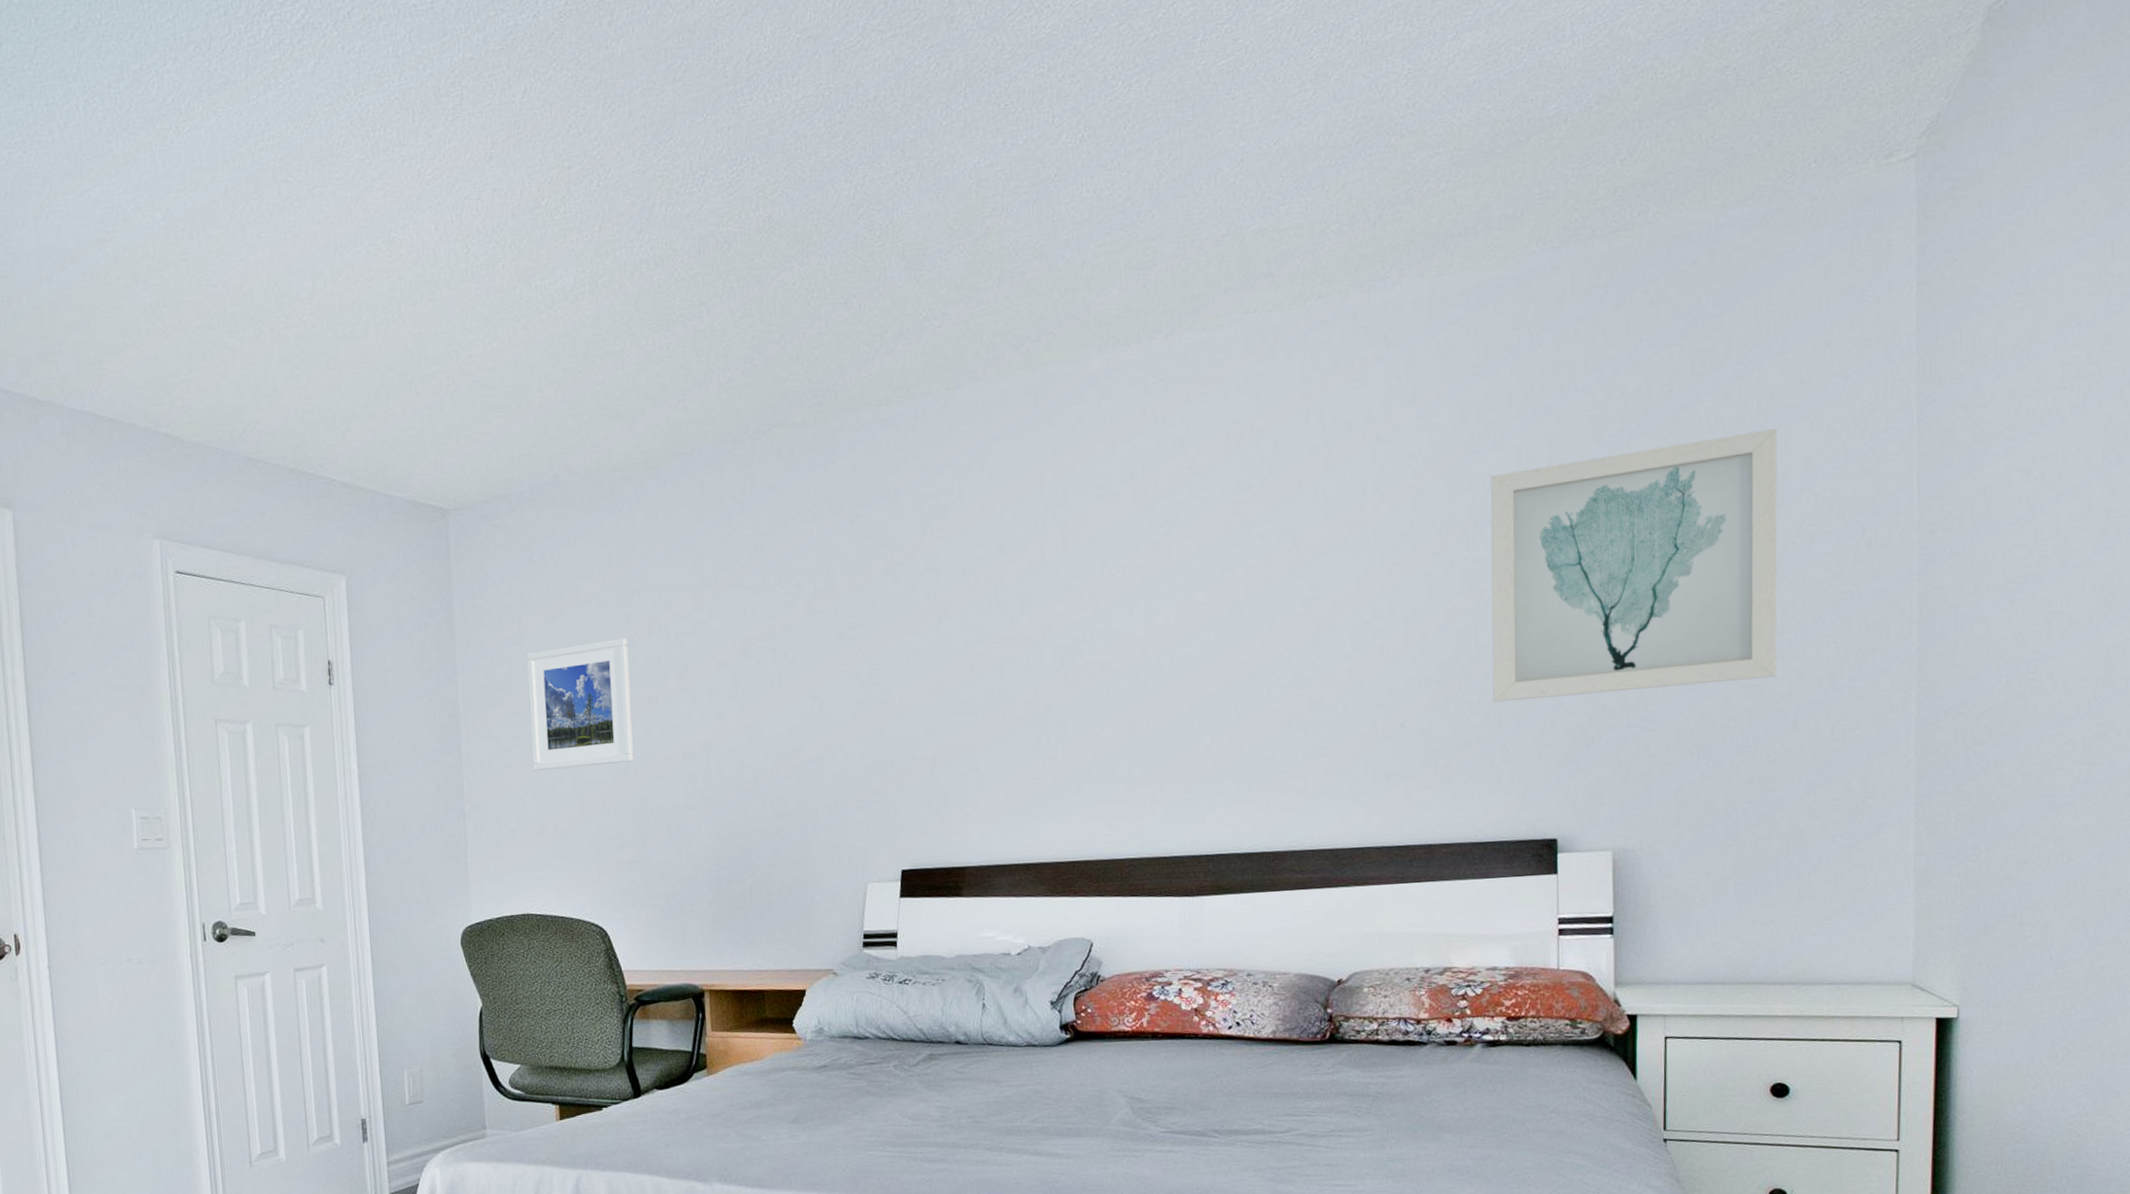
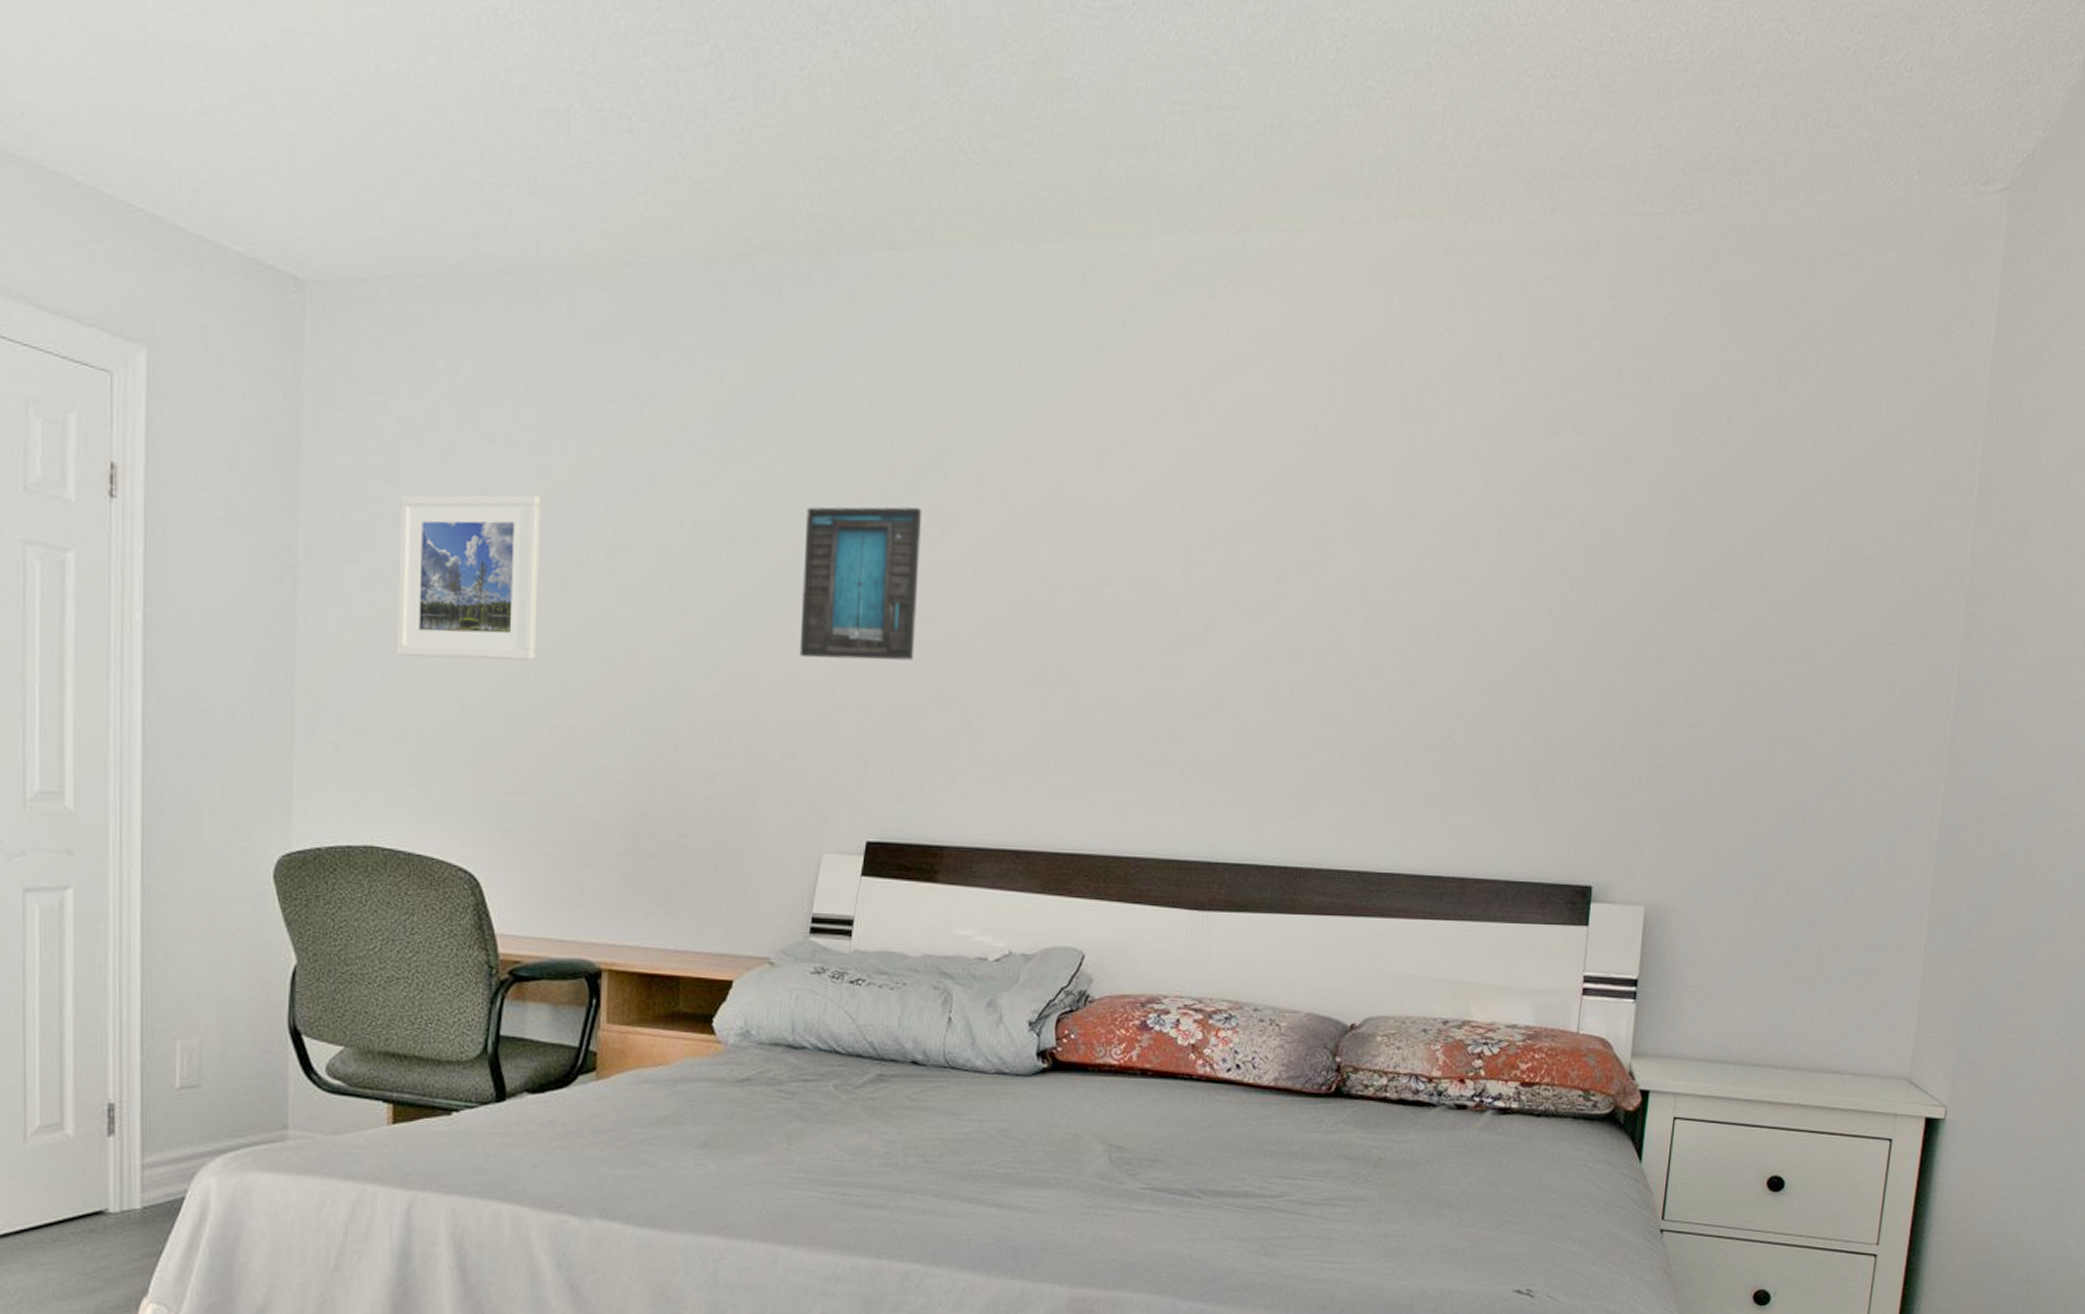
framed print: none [829,603,926,732] -> present [799,507,921,661]
wall art: present [1490,429,1778,703] -> none [1545,460,1852,734]

